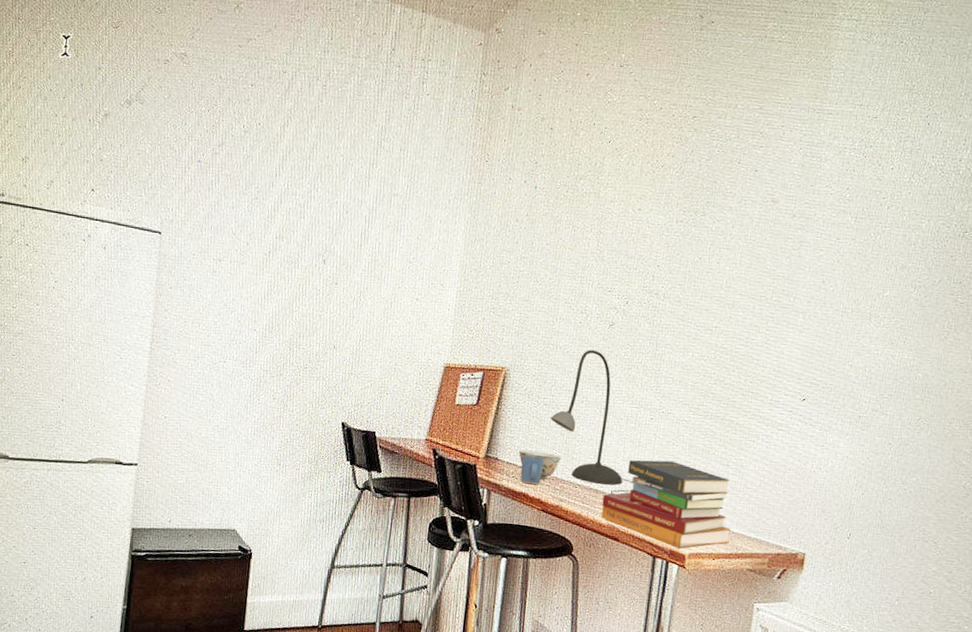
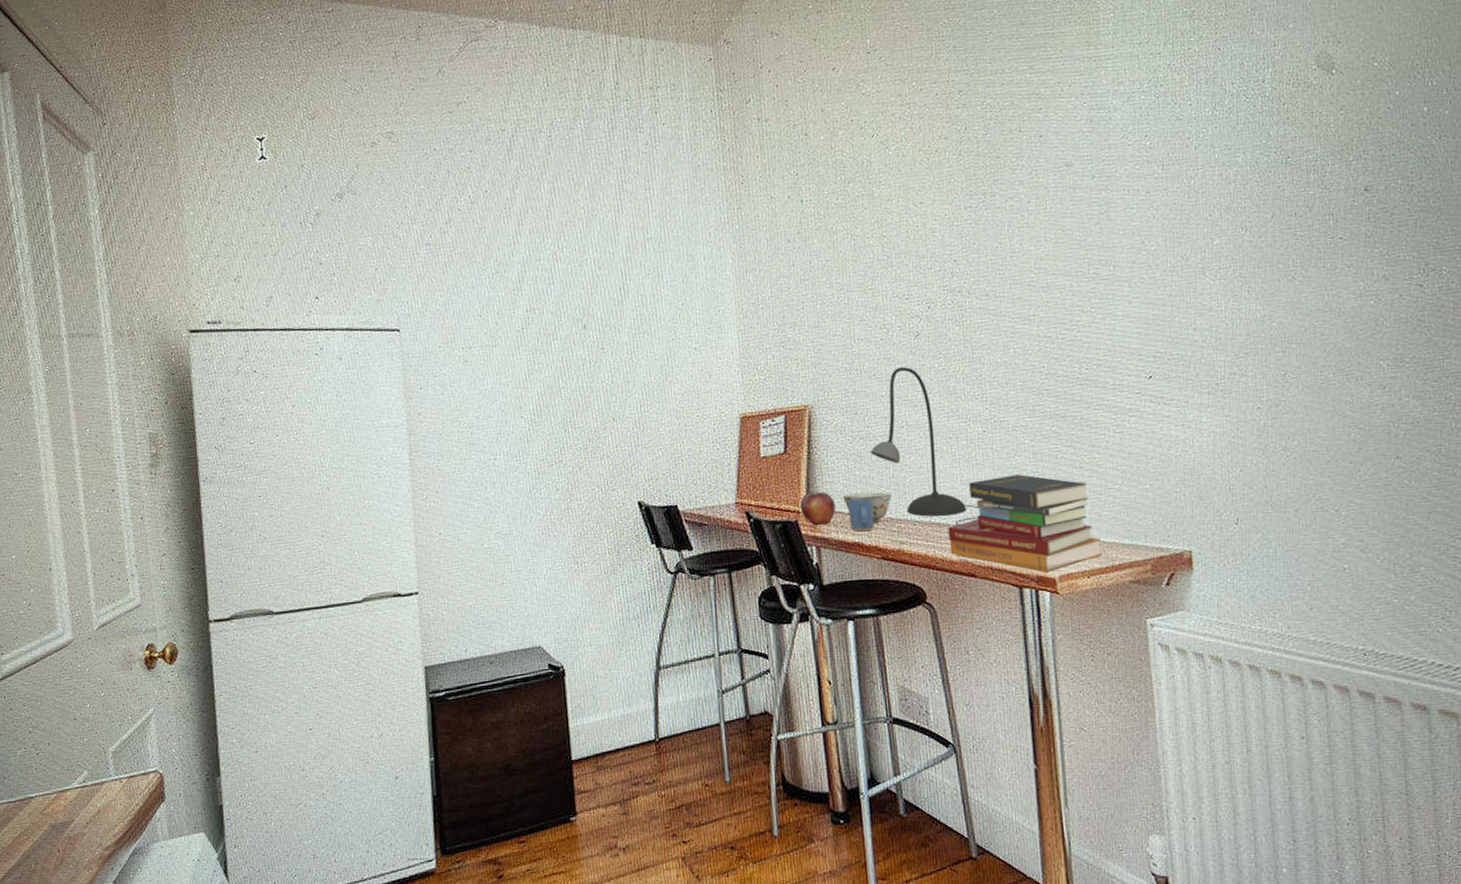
fruit: none [480,441,512,473] -> present [800,491,836,525]

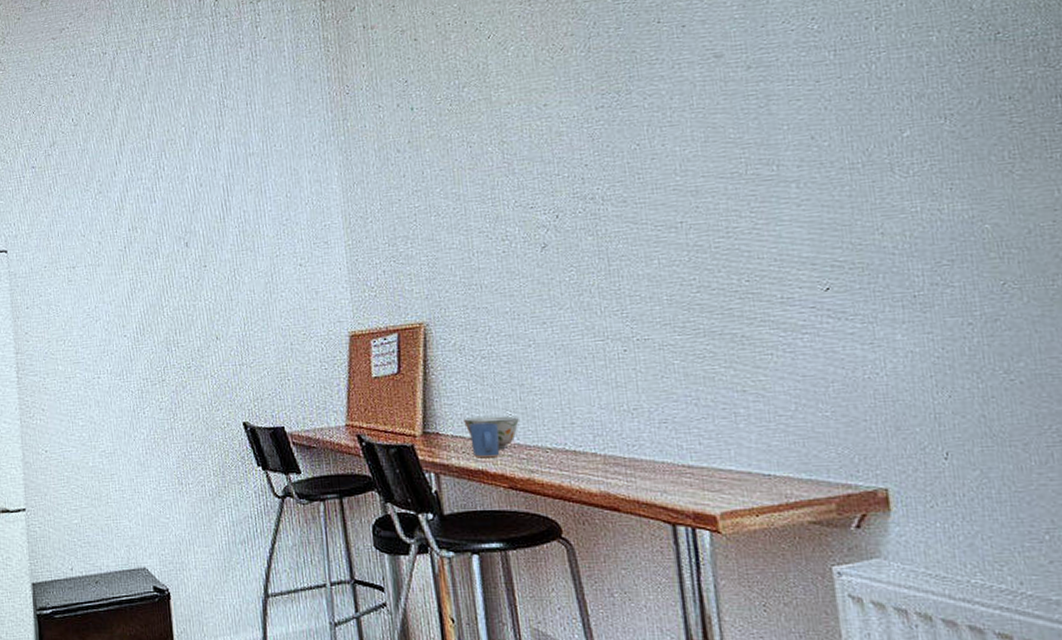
fruit: present [800,491,836,525] -> none [416,414,456,450]
desk lamp: present [870,367,980,526] -> none [493,281,622,454]
books: present [948,474,1102,574] -> none [585,398,773,510]

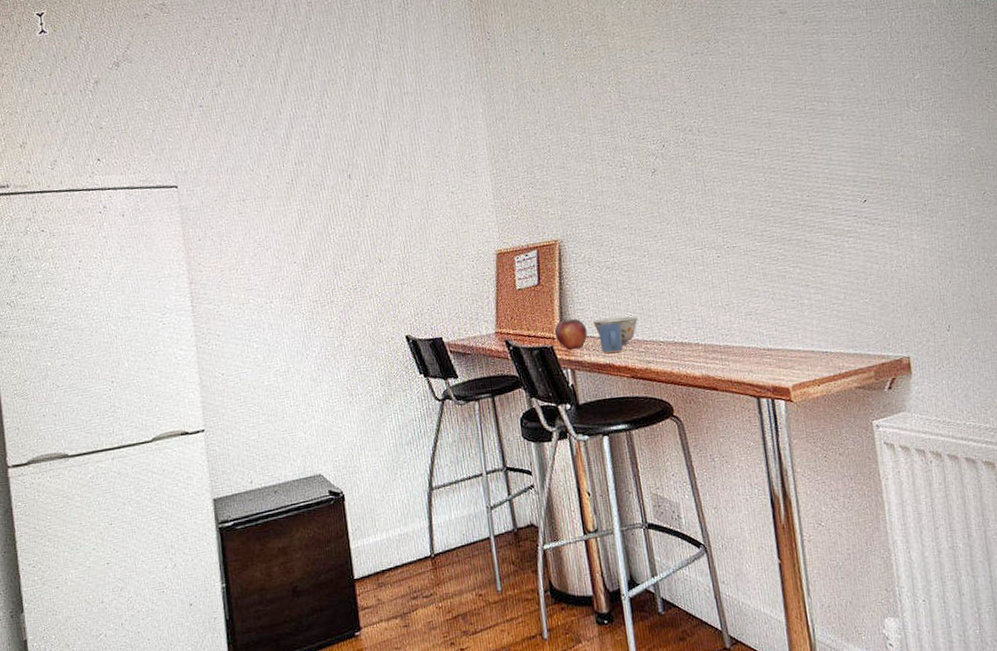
fruit: none [416,414,456,450] -> present [554,318,588,350]

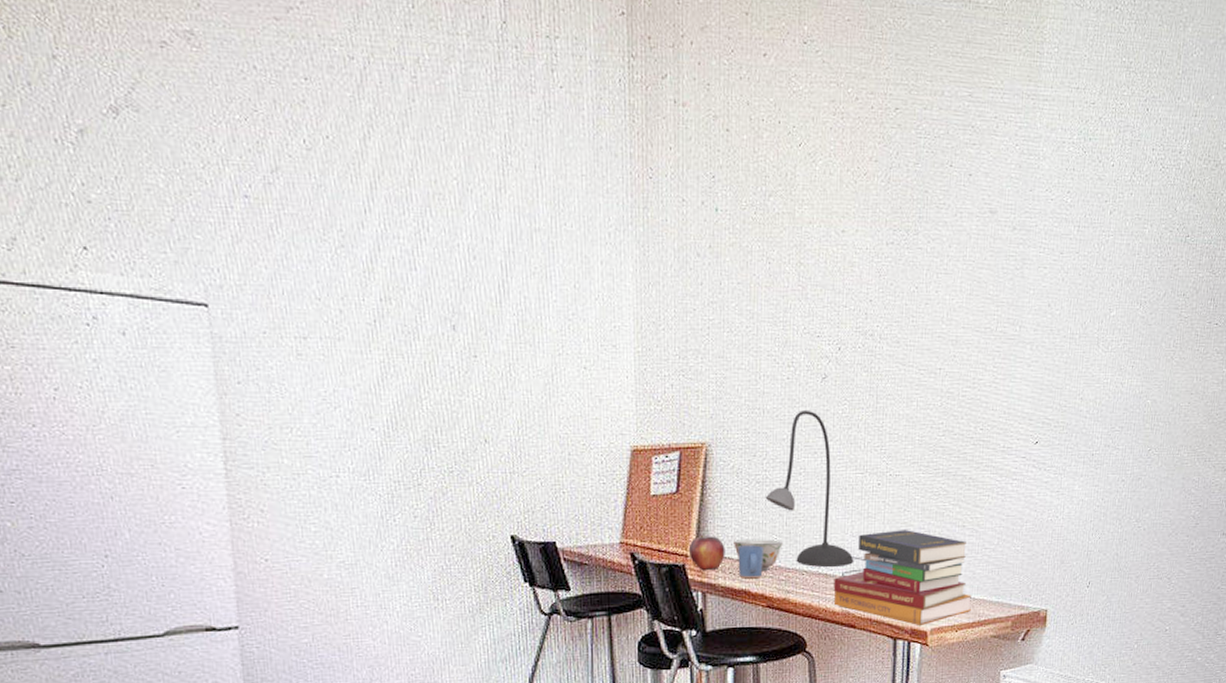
desk lamp: none [616,201,718,344] -> present [765,411,866,577]
books: none [690,294,830,384] -> present [833,530,972,627]

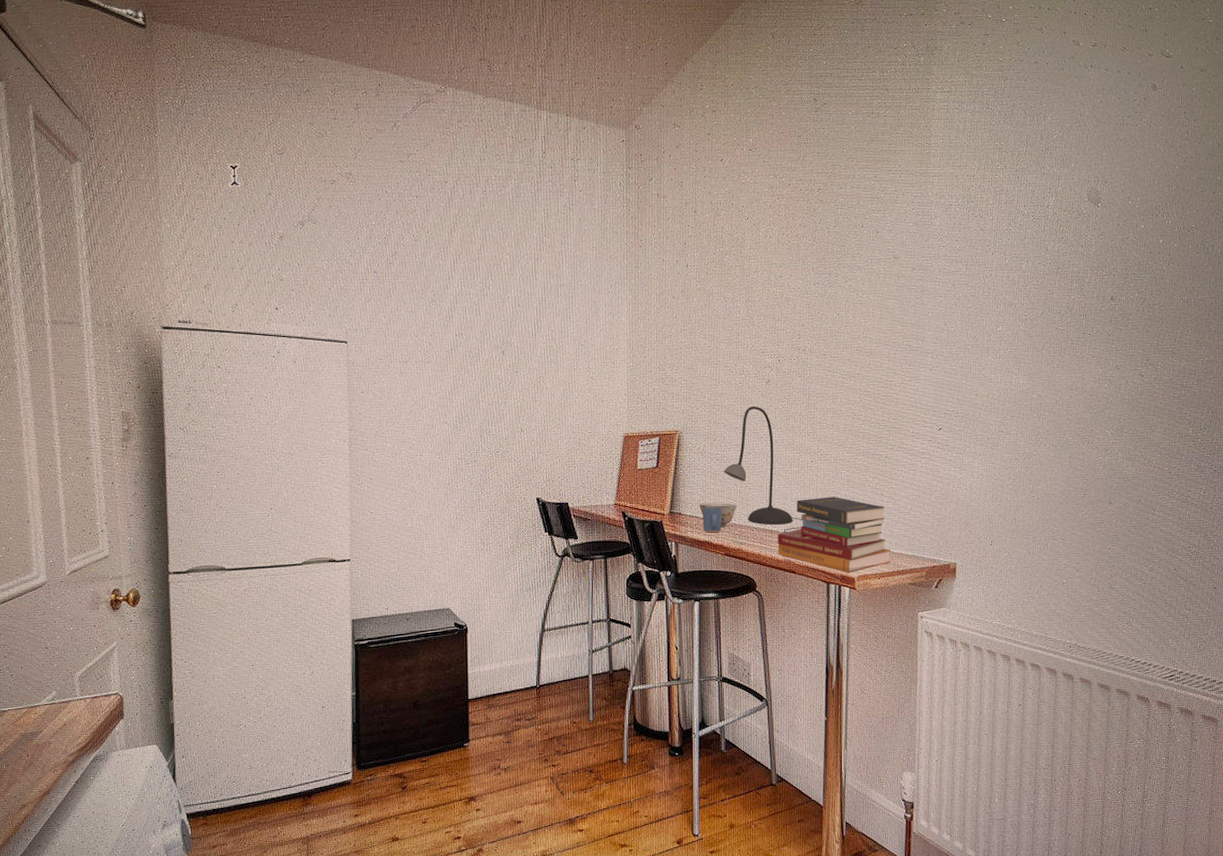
fruit: present [688,534,725,570] -> none [665,499,693,525]

